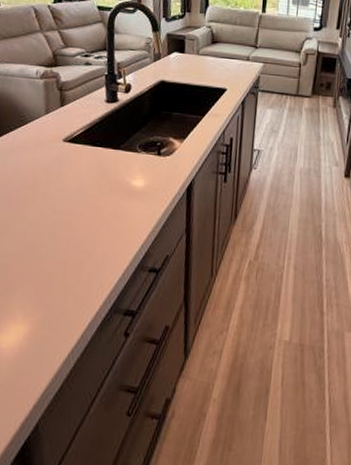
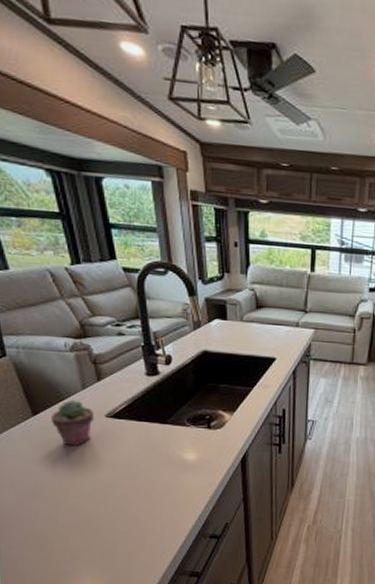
potted succulent: none [12,123,53,170] -> present [51,399,95,446]

